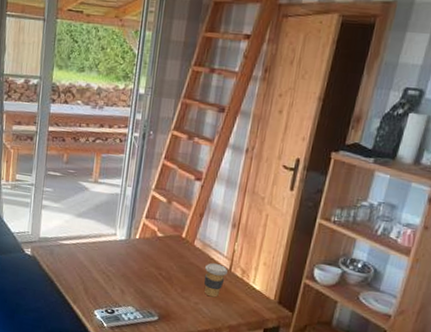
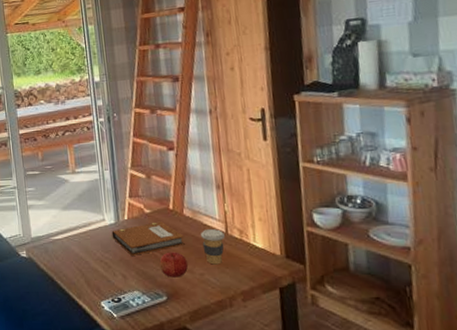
notebook: none [119,246,189,274] -> present [111,221,185,256]
fruit: none [158,277,186,302] -> present [159,252,188,278]

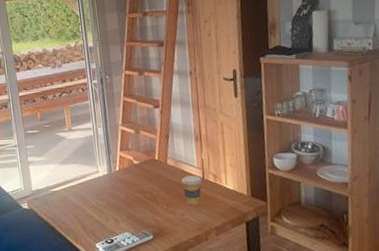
notebook: present [111,221,185,256] -> none [105,171,168,202]
fruit: present [159,252,188,278] -> none [146,196,171,219]

